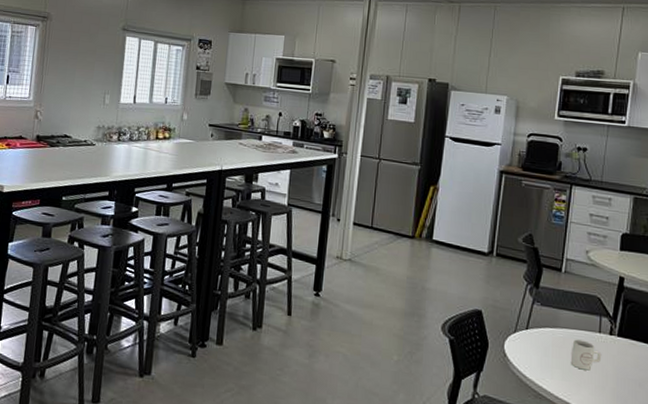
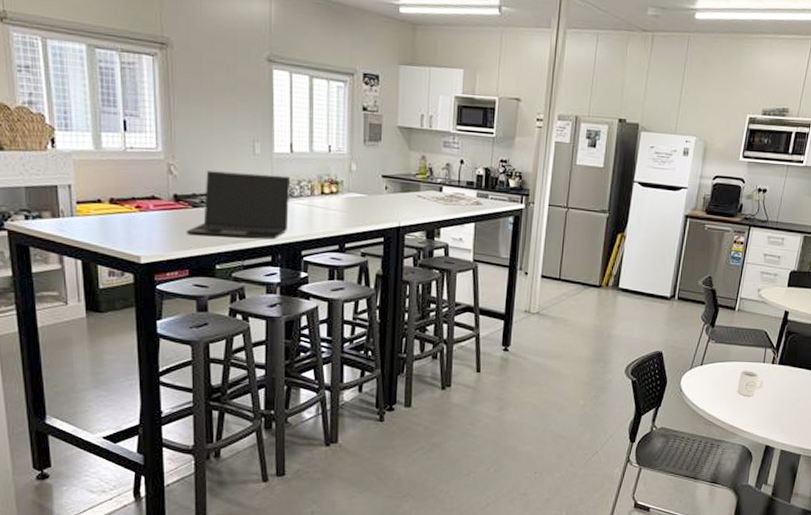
laptop: none [42,116,132,177] -> present [185,170,291,240]

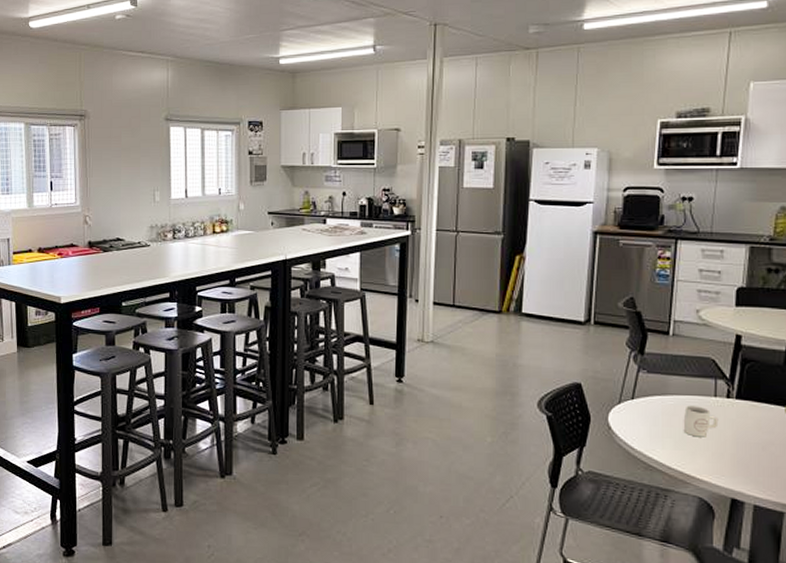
laptop: present [185,170,291,240] -> none [97,219,186,277]

